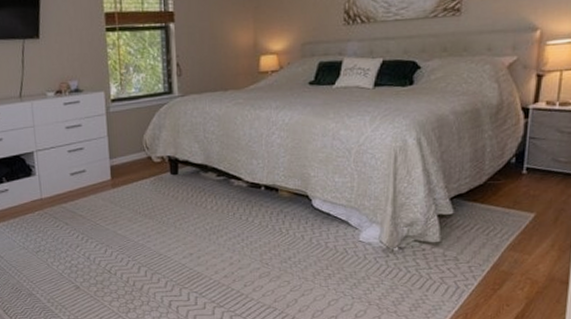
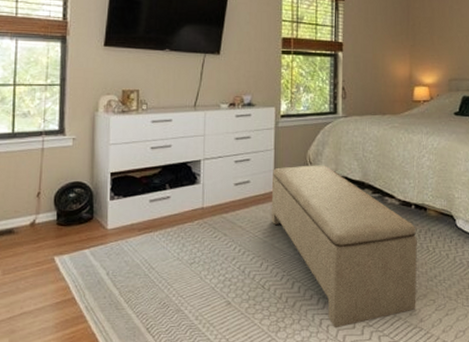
bench: none [108,149,269,309] -> present [270,165,417,328]

